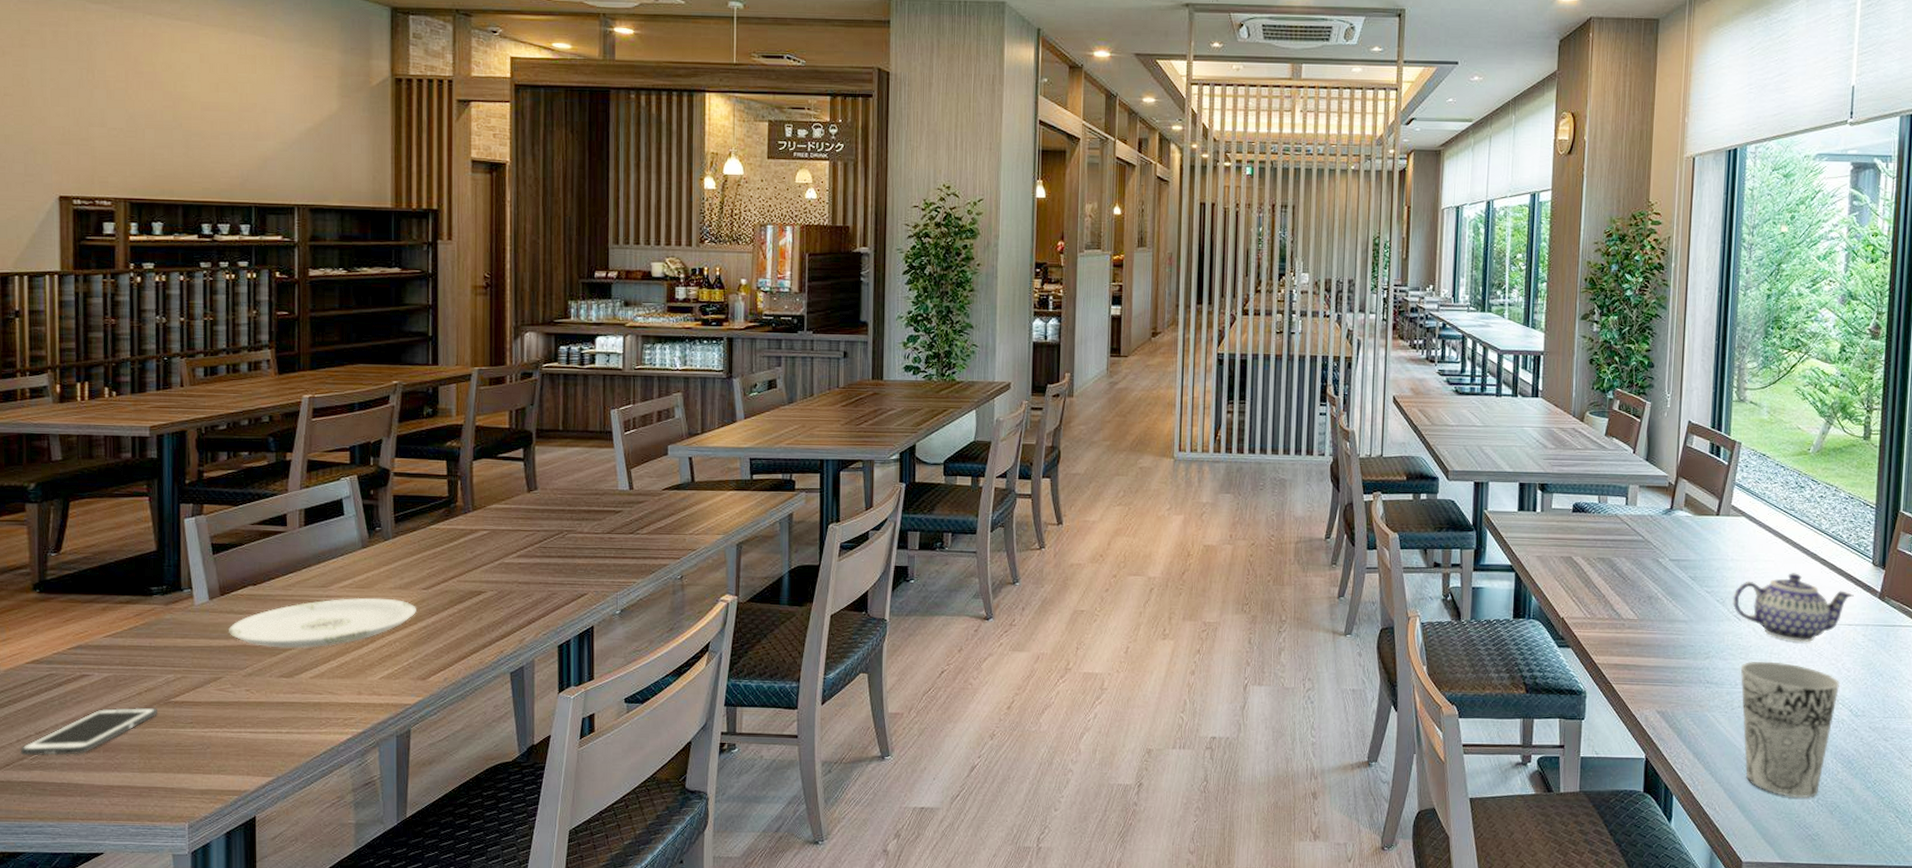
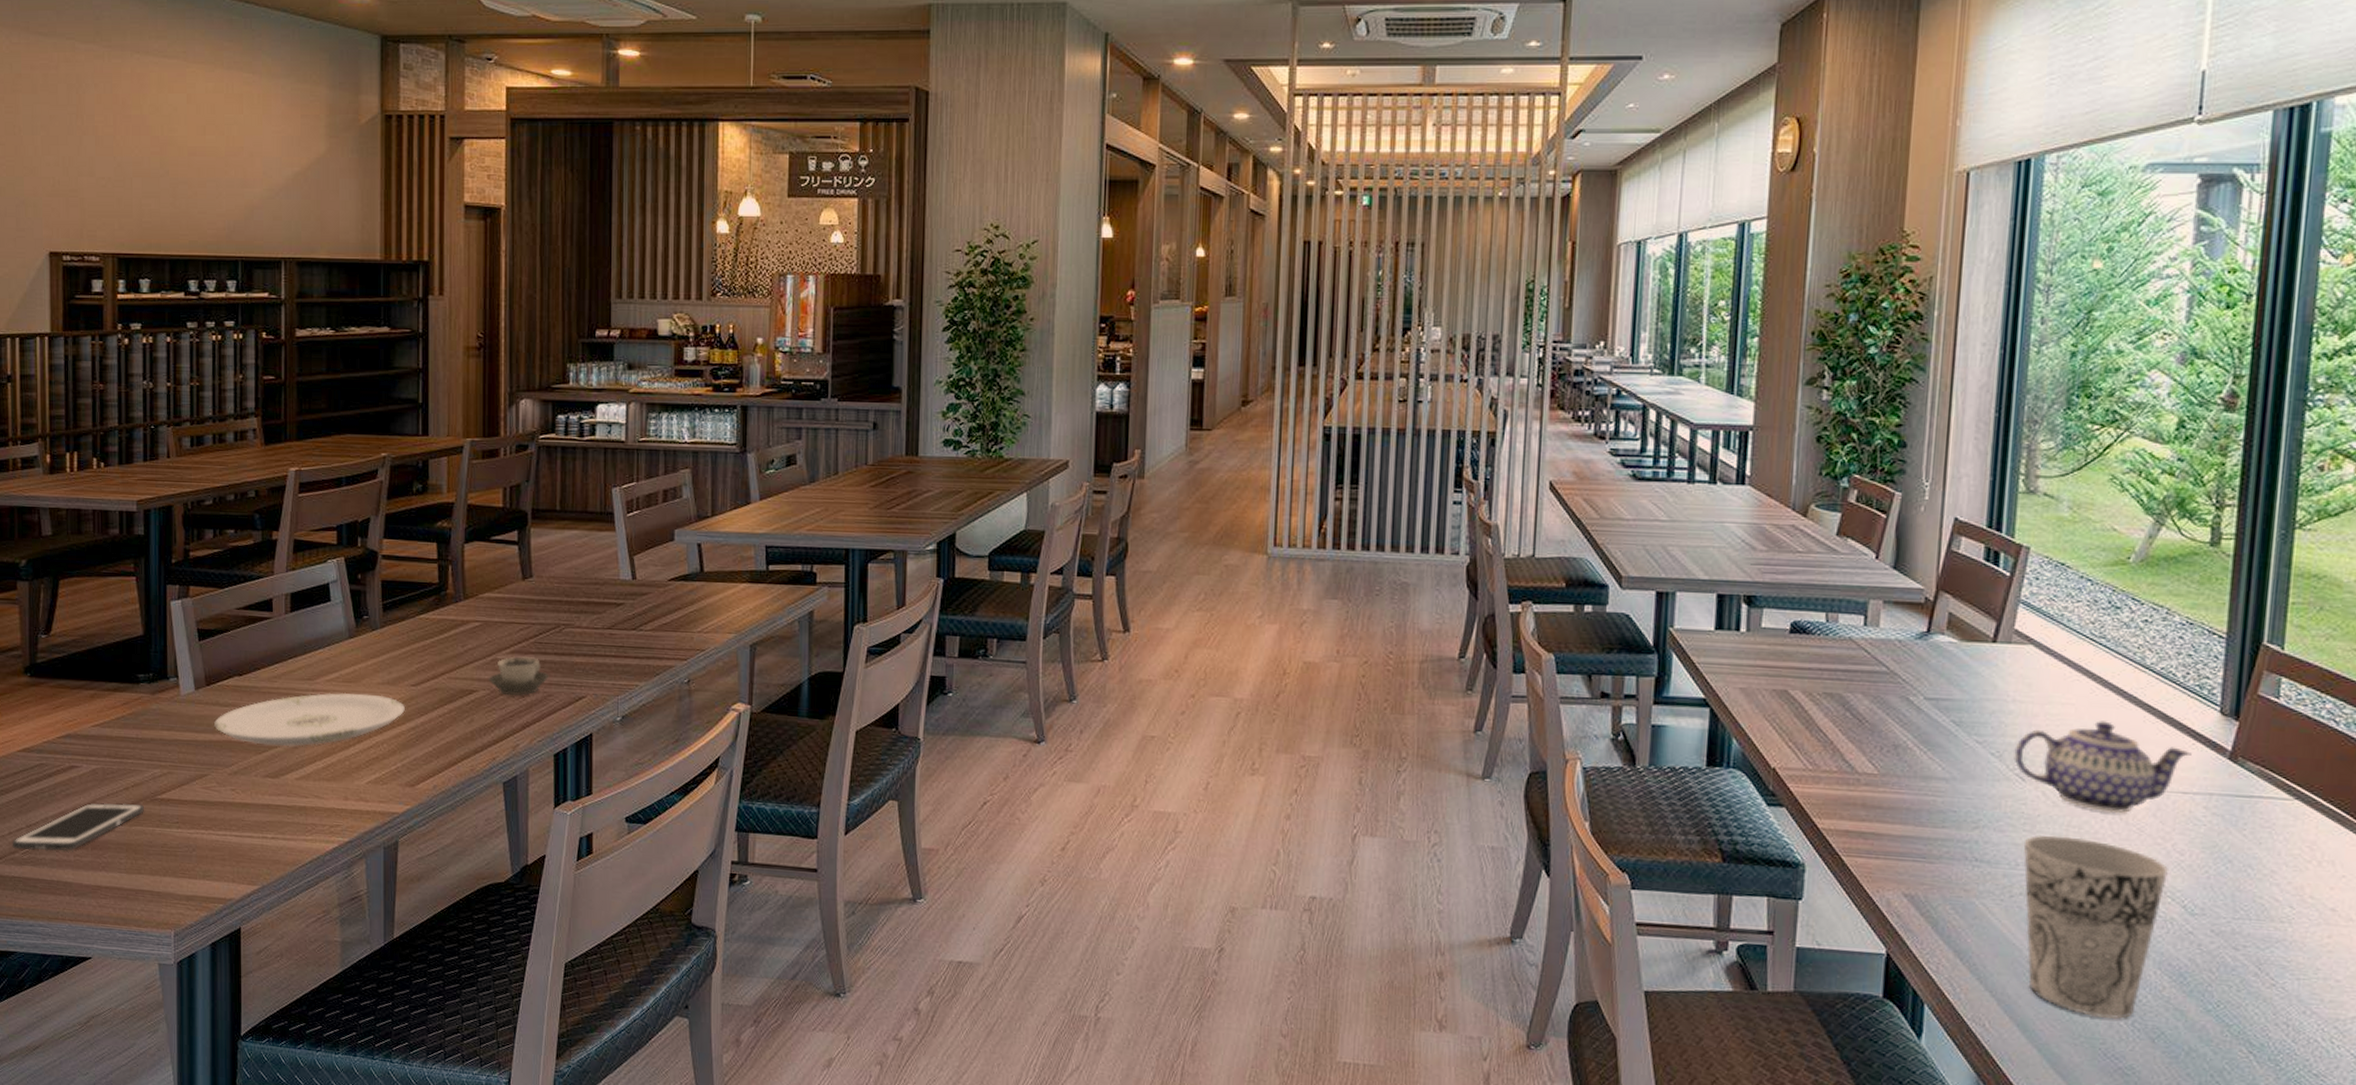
cup: none [496,560,553,595] -> present [488,656,549,696]

